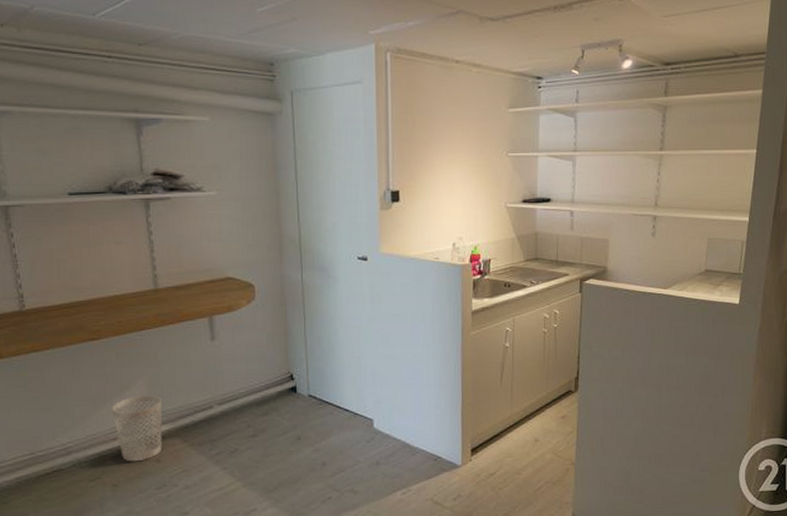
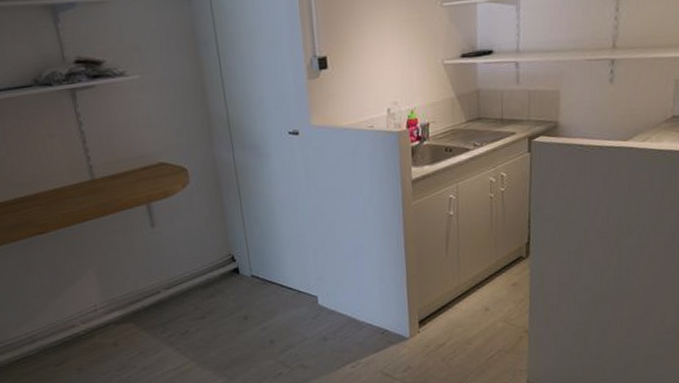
wastebasket: present [112,395,162,462] -> none [67,283,118,347]

